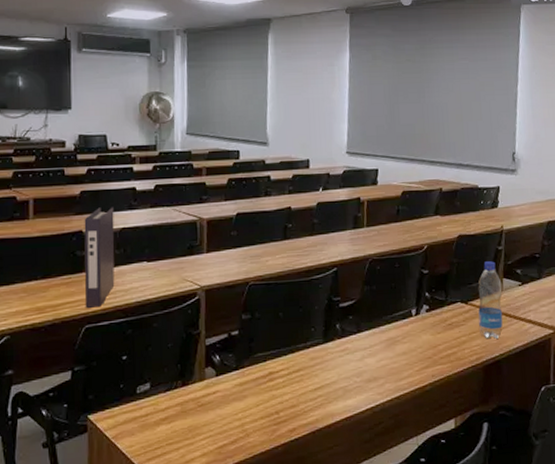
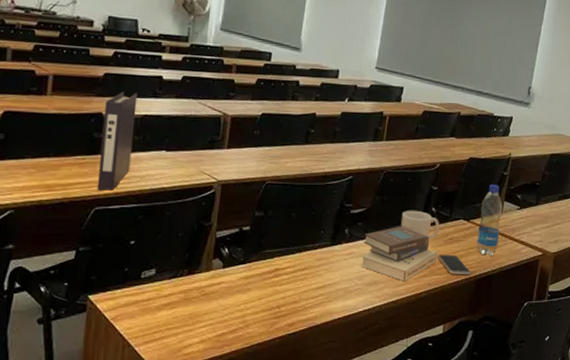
books: none [356,315,439,375] -> present [360,225,438,282]
mug: none [393,297,437,327] -> present [400,210,440,239]
smartphone: none [437,341,477,363] -> present [437,254,471,276]

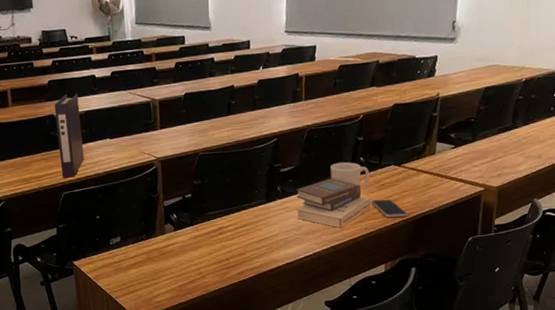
bottle: present [476,185,503,257] -> none [410,127,435,197]

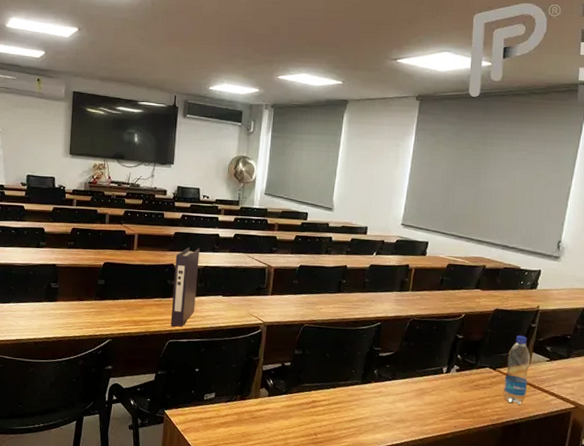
books: present [296,177,372,229] -> none [389,370,464,422]
mug: present [330,162,370,188] -> none [426,356,466,385]
smartphone: present [370,199,408,218] -> none [463,399,498,422]
bottle: none [410,127,435,197] -> present [502,336,531,405]

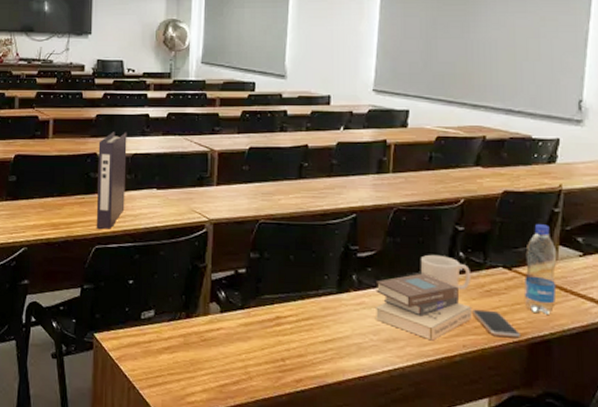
books: none [389,370,464,422] -> present [374,273,473,341]
mug: none [426,356,466,385] -> present [420,254,472,291]
smartphone: none [463,399,498,422] -> present [471,309,520,338]

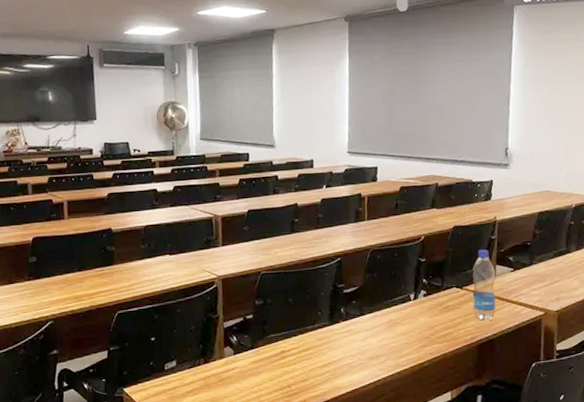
binder: present [96,132,127,229] -> none [112,207,142,296]
books: present [374,273,473,341] -> none [360,299,436,353]
mug: present [420,254,472,291] -> none [393,283,433,310]
smartphone: present [471,309,520,338] -> none [434,322,472,342]

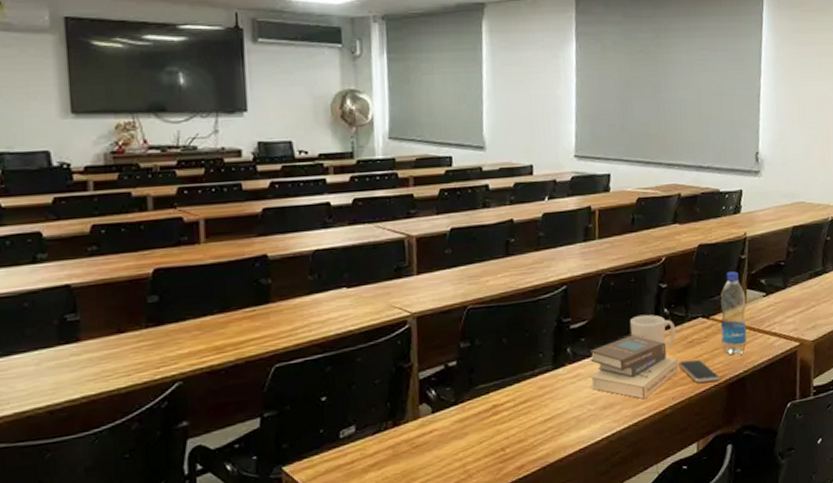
books: none [360,299,436,353] -> present [590,334,679,399]
mug: none [393,283,433,310] -> present [629,314,676,346]
smartphone: none [434,322,472,342] -> present [677,360,720,383]

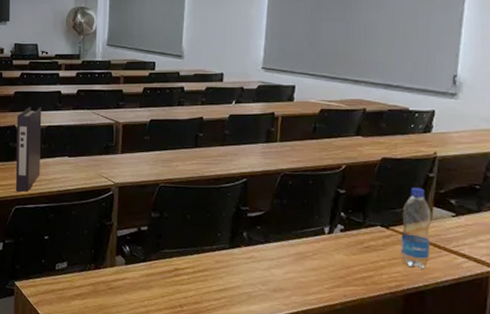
binder: none [268,225,309,344] -> present [15,107,42,192]
books: present [590,334,679,399] -> none [263,231,353,291]
mug: present [629,314,676,346] -> none [304,214,352,247]
smartphone: present [677,360,720,383] -> none [351,263,396,290]

